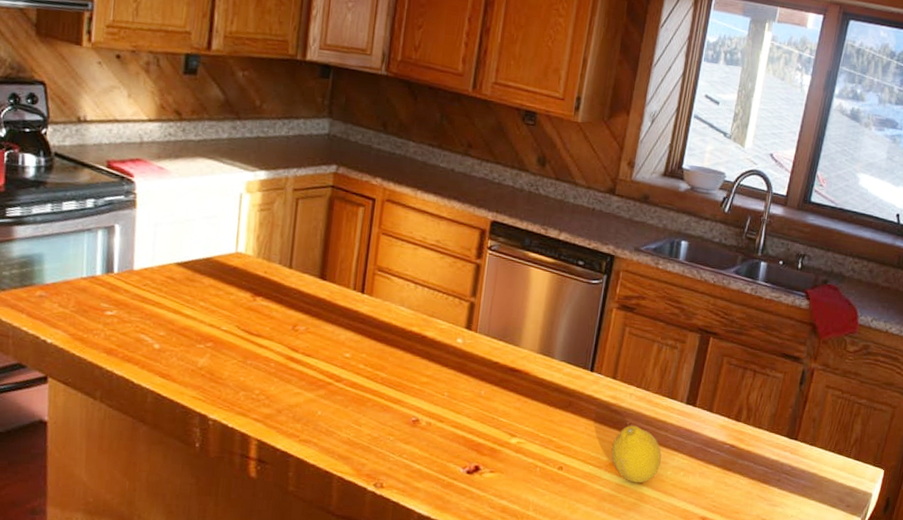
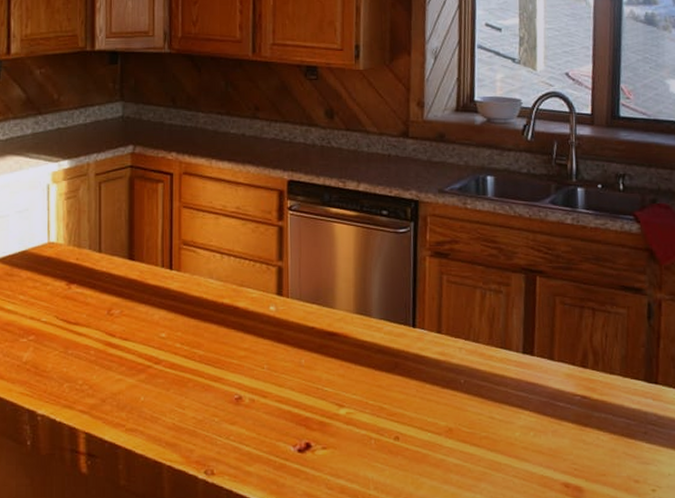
fruit: present [611,425,662,483] -> none [449,383,506,449]

